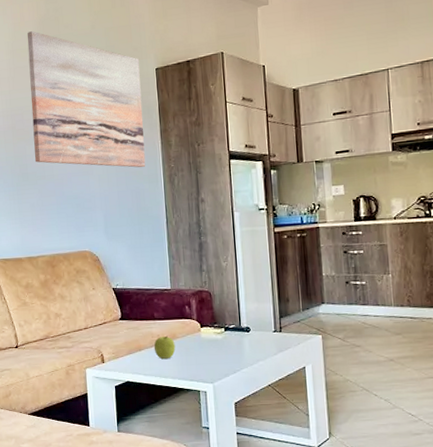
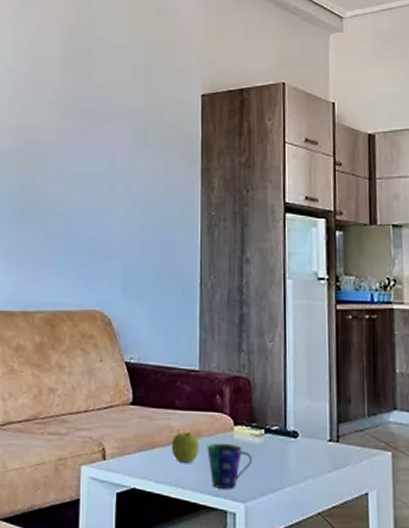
wall art: present [27,31,146,168] -> none [44,39,183,213]
cup: none [181,341,217,375] -> present [207,442,253,489]

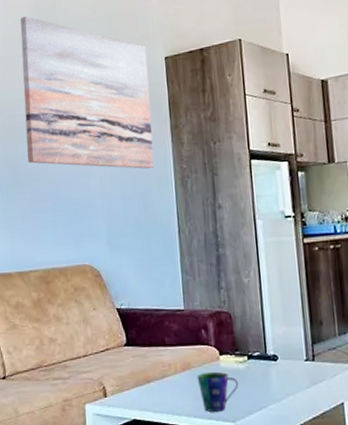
wall art: none [44,39,183,213] -> present [20,16,154,169]
fruit: present [171,431,199,463] -> none [164,364,191,392]

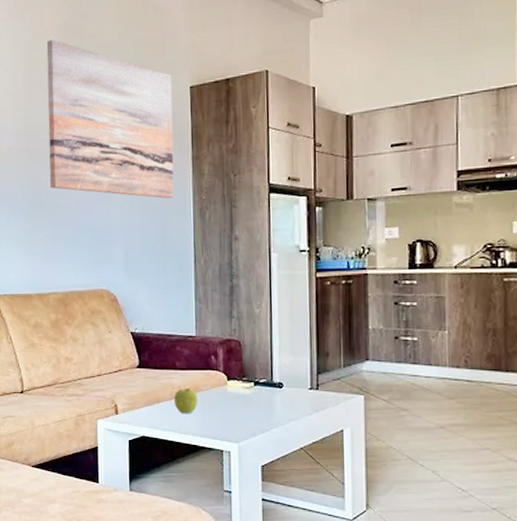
fruit: none [164,364,191,392] -> present [173,387,198,413]
cup: present [197,371,239,412] -> none [204,395,244,433]

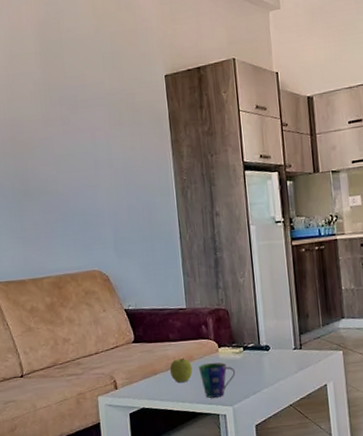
wall art: present [46,40,174,199] -> none [25,35,157,181]
cup: none [204,395,244,433] -> present [198,362,236,398]

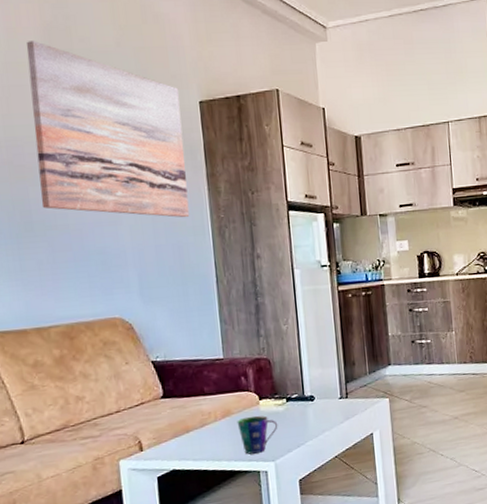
wall art: none [25,35,157,181] -> present [26,41,190,218]
fruit: present [169,357,193,382] -> none [204,412,231,440]

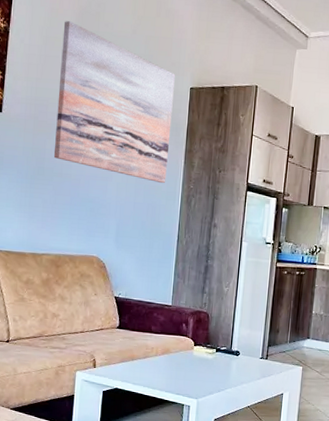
cup: present [237,415,278,455] -> none [173,357,206,390]

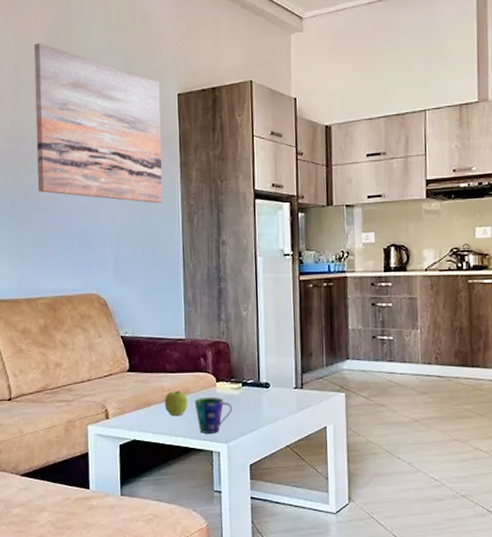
fruit: none [146,349,168,371] -> present [164,390,188,415]
cup: none [173,357,206,390] -> present [194,397,233,434]

